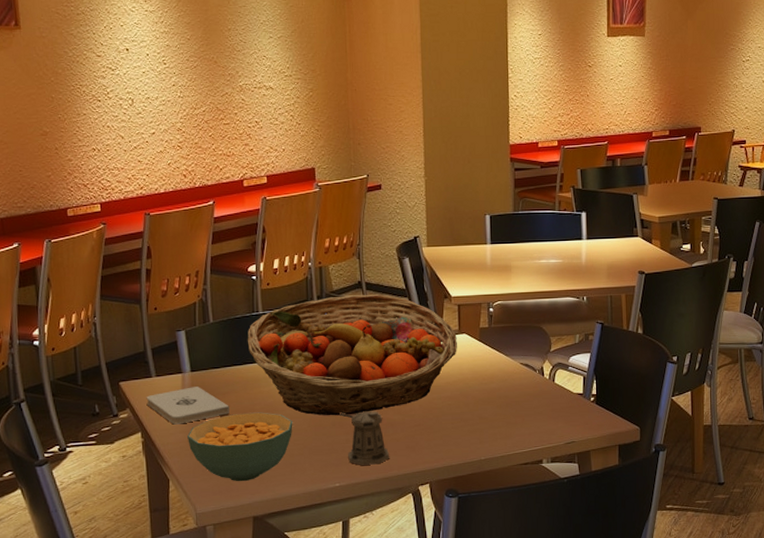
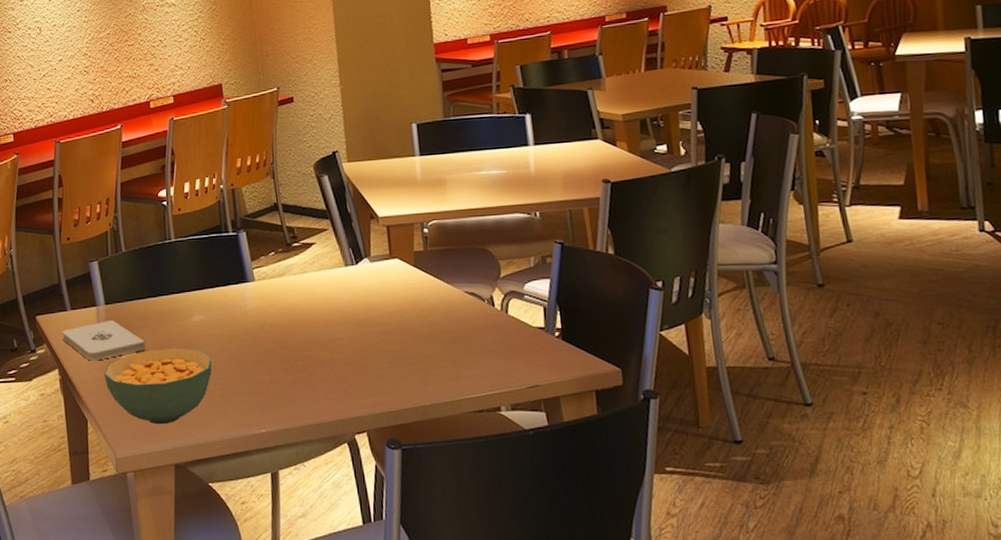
fruit basket: present [247,294,457,416] -> none [160,217,389,353]
pepper shaker: present [338,411,389,465] -> none [260,347,319,409]

